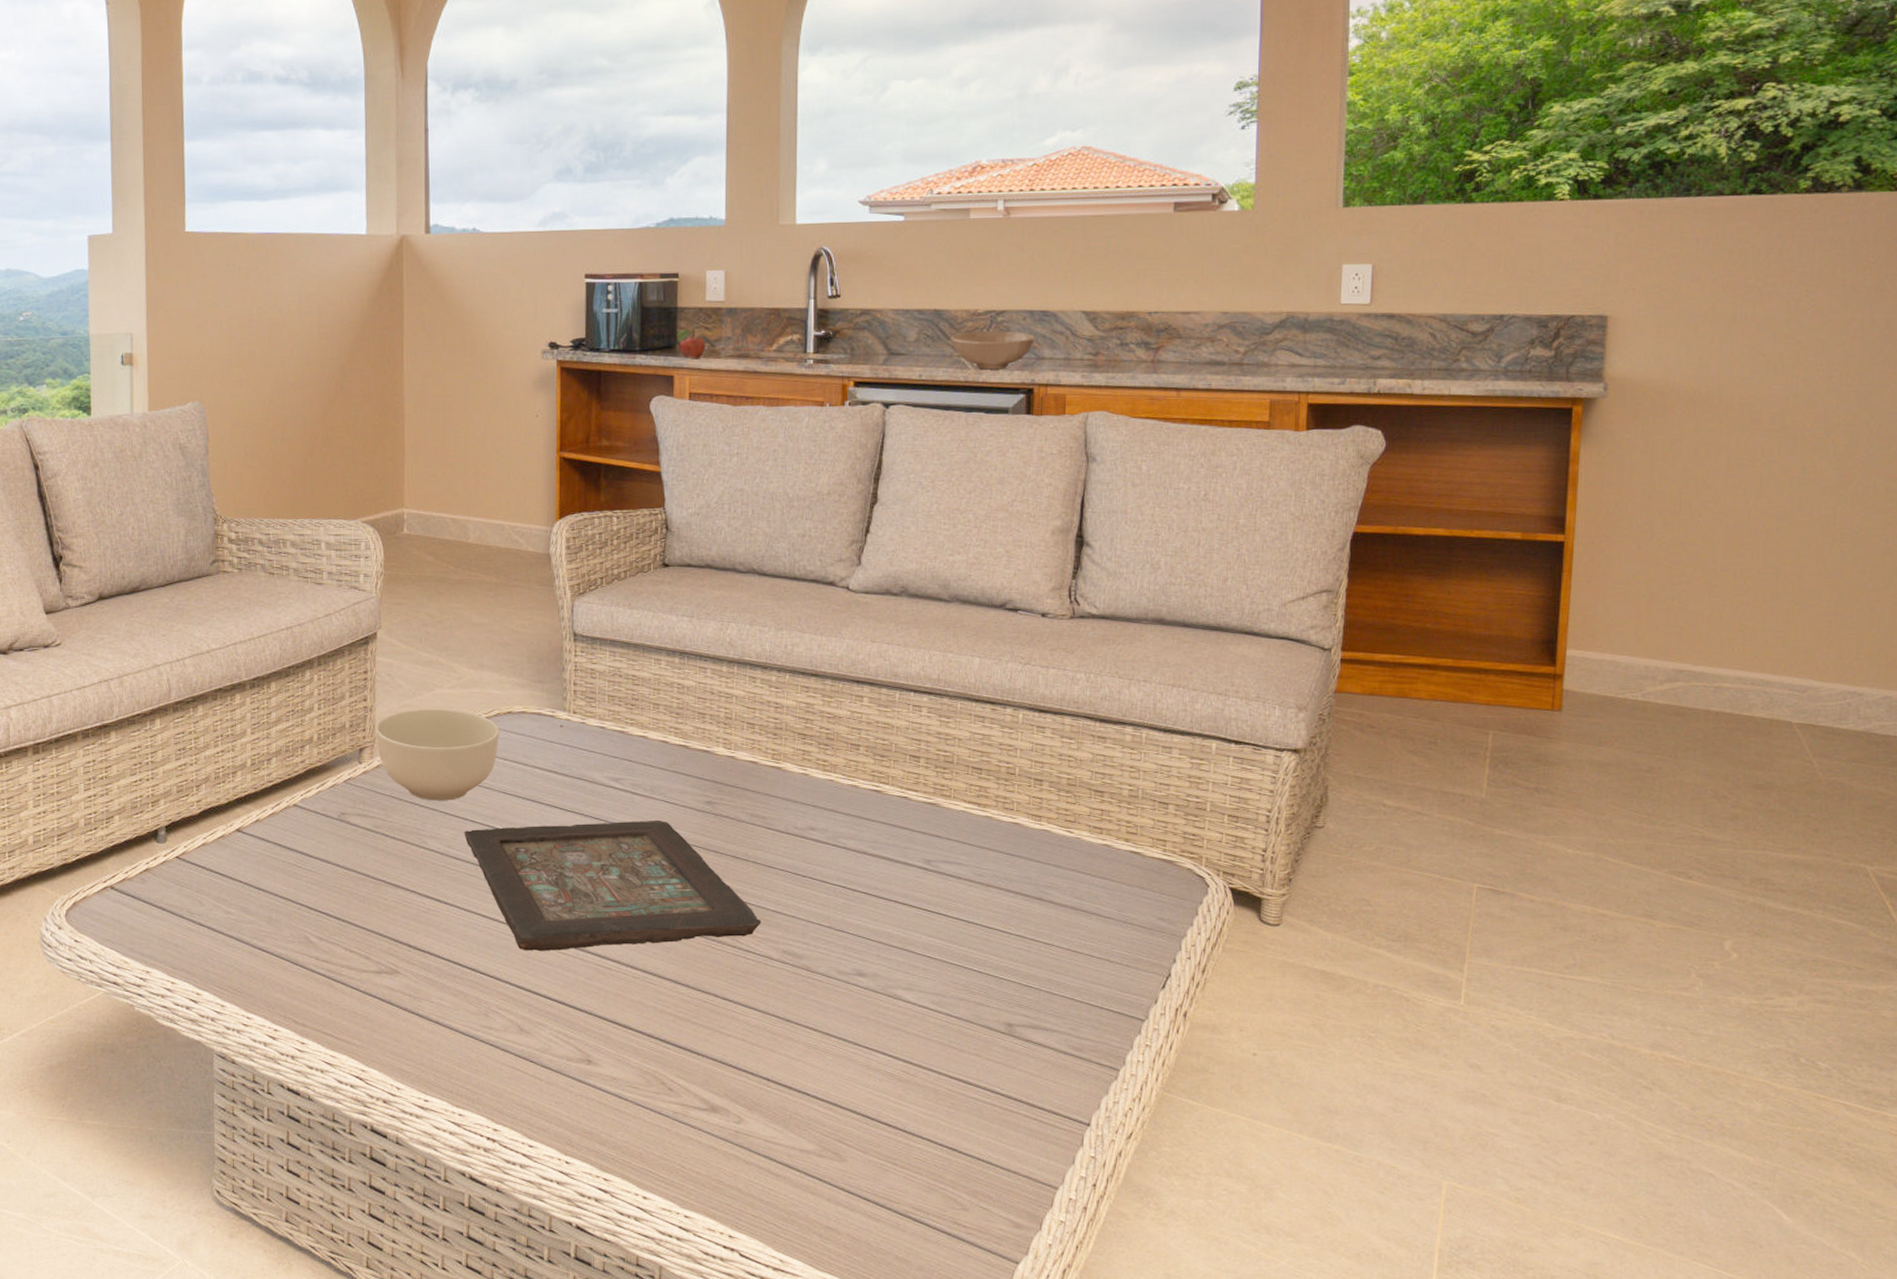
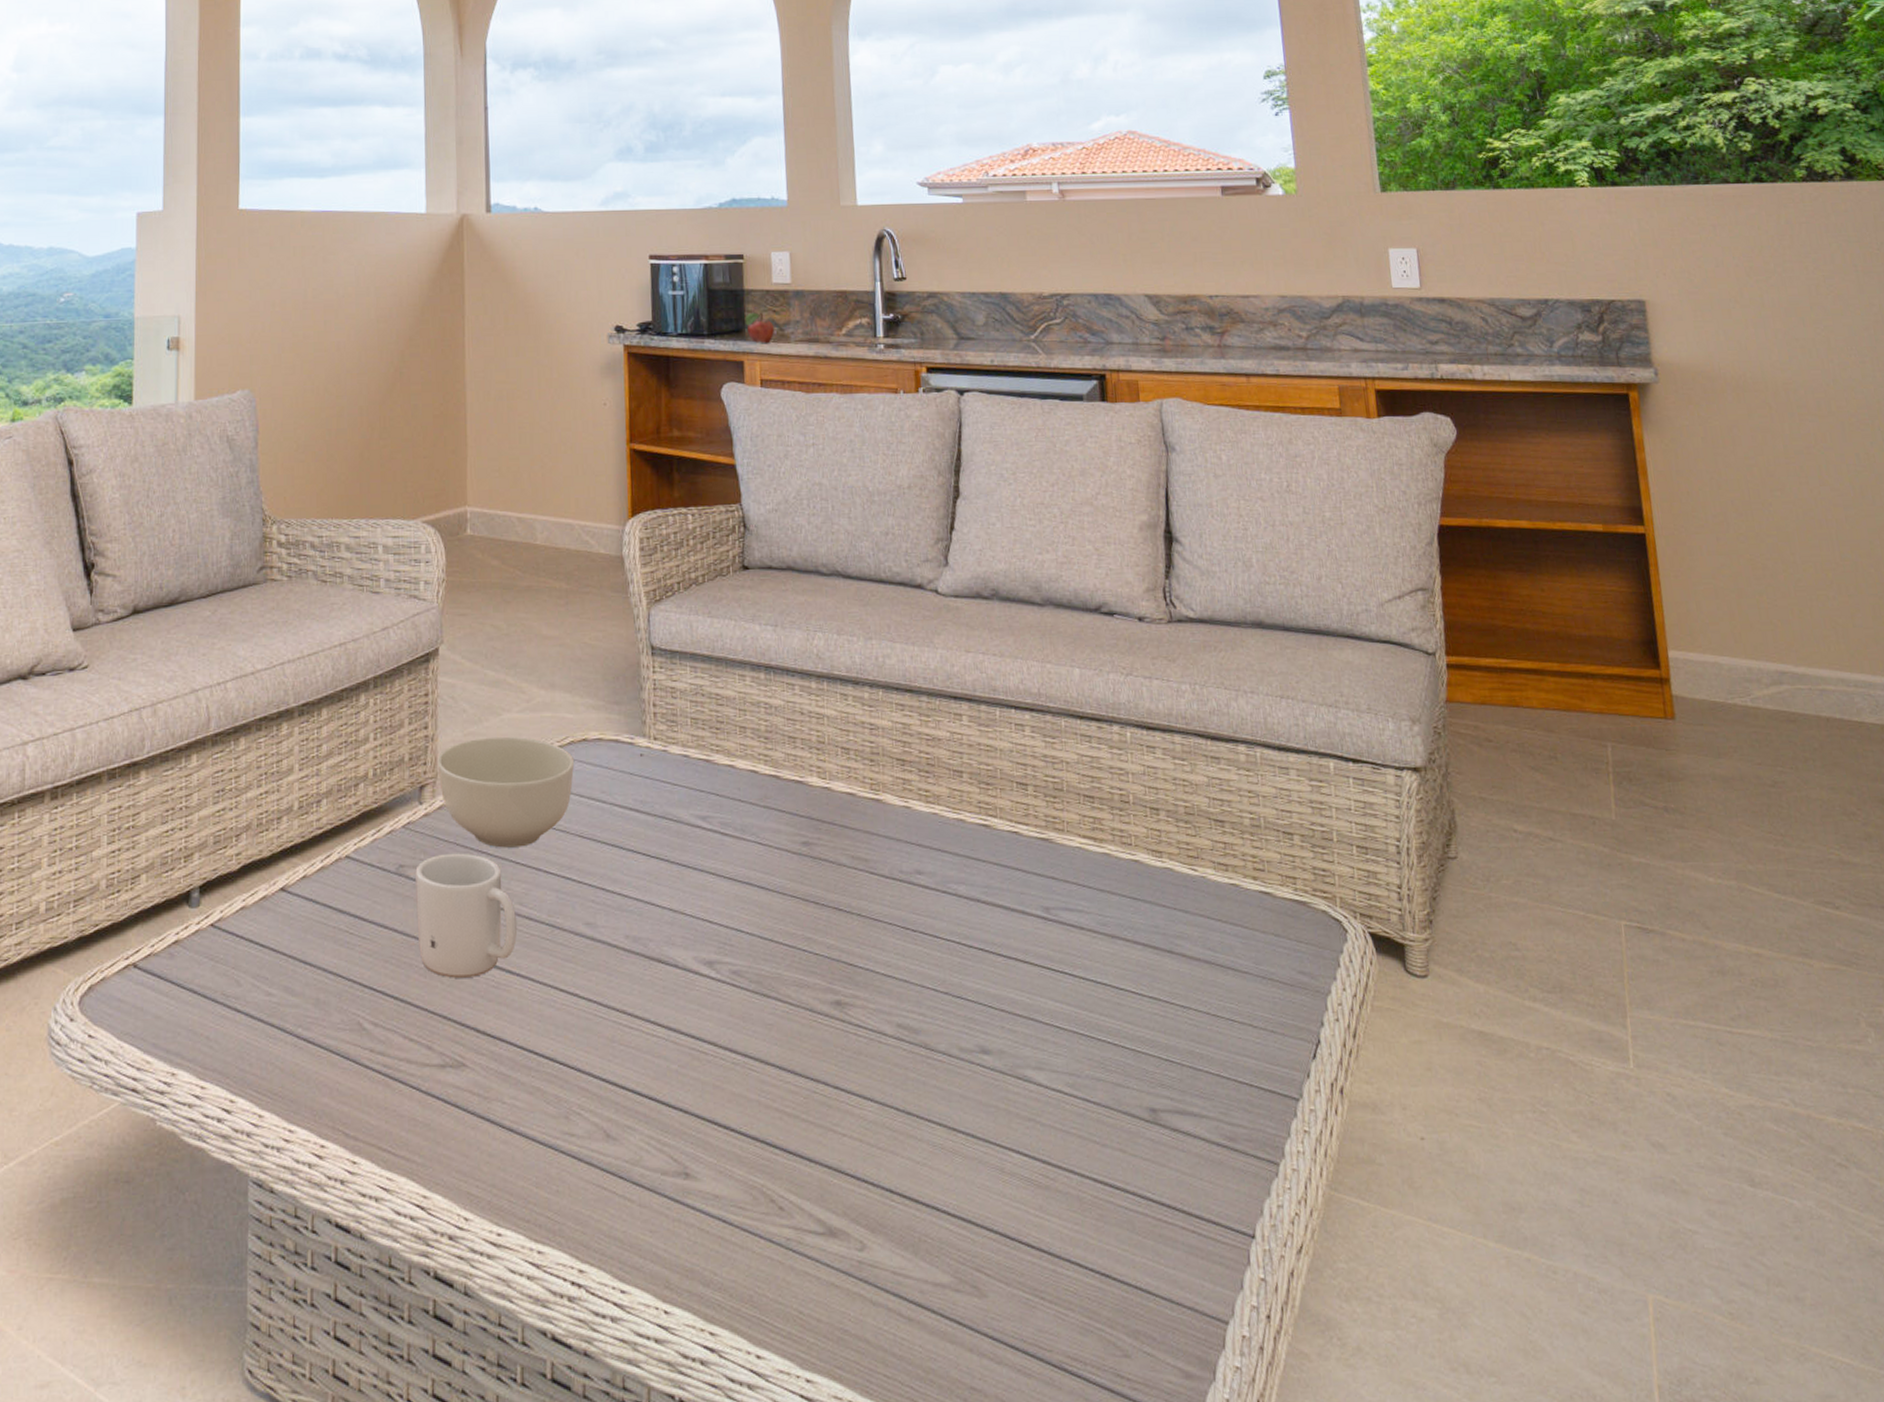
mug: none [355,804,446,904] -> present [415,853,518,978]
decorative tray: present [464,820,761,951] -> none [537,865,871,1033]
bowl: present [950,331,1036,370] -> none [1018,314,1103,355]

